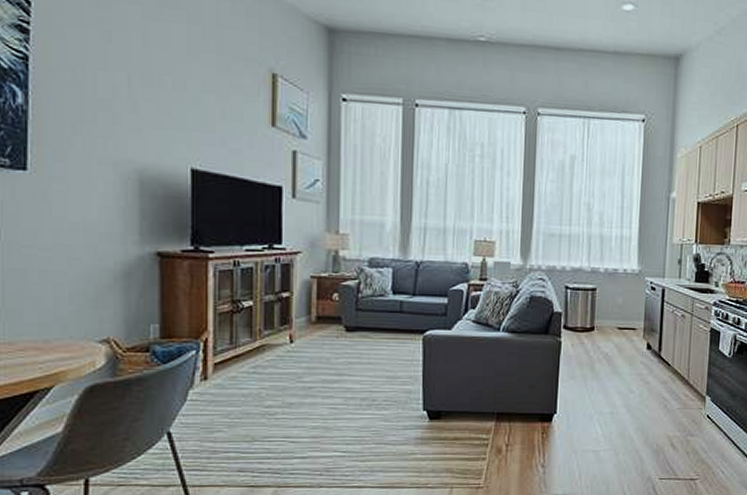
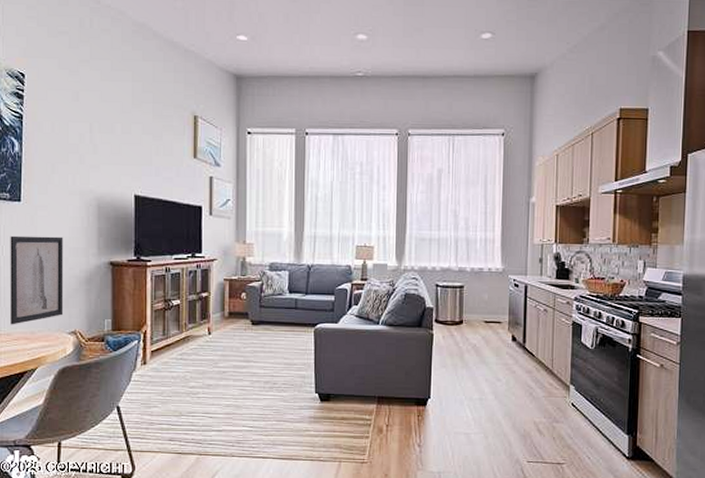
wall art: none [11,214,91,332] -> present [10,235,64,325]

